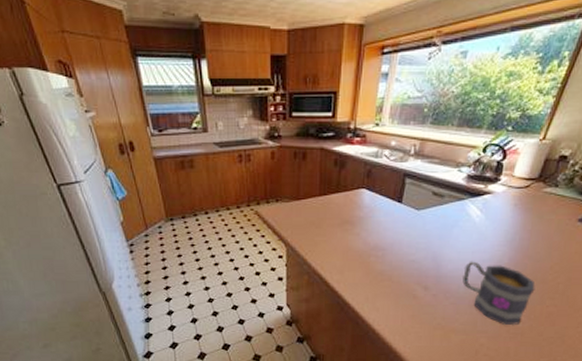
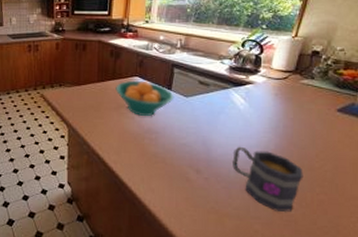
fruit bowl: none [339,193,405,233] -> present [115,80,174,117]

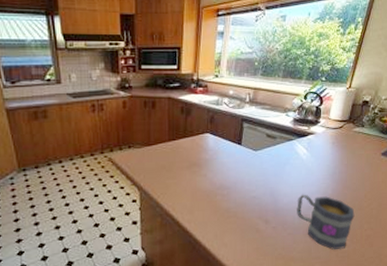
fruit bowl: present [115,80,174,117] -> none [187,137,244,174]

